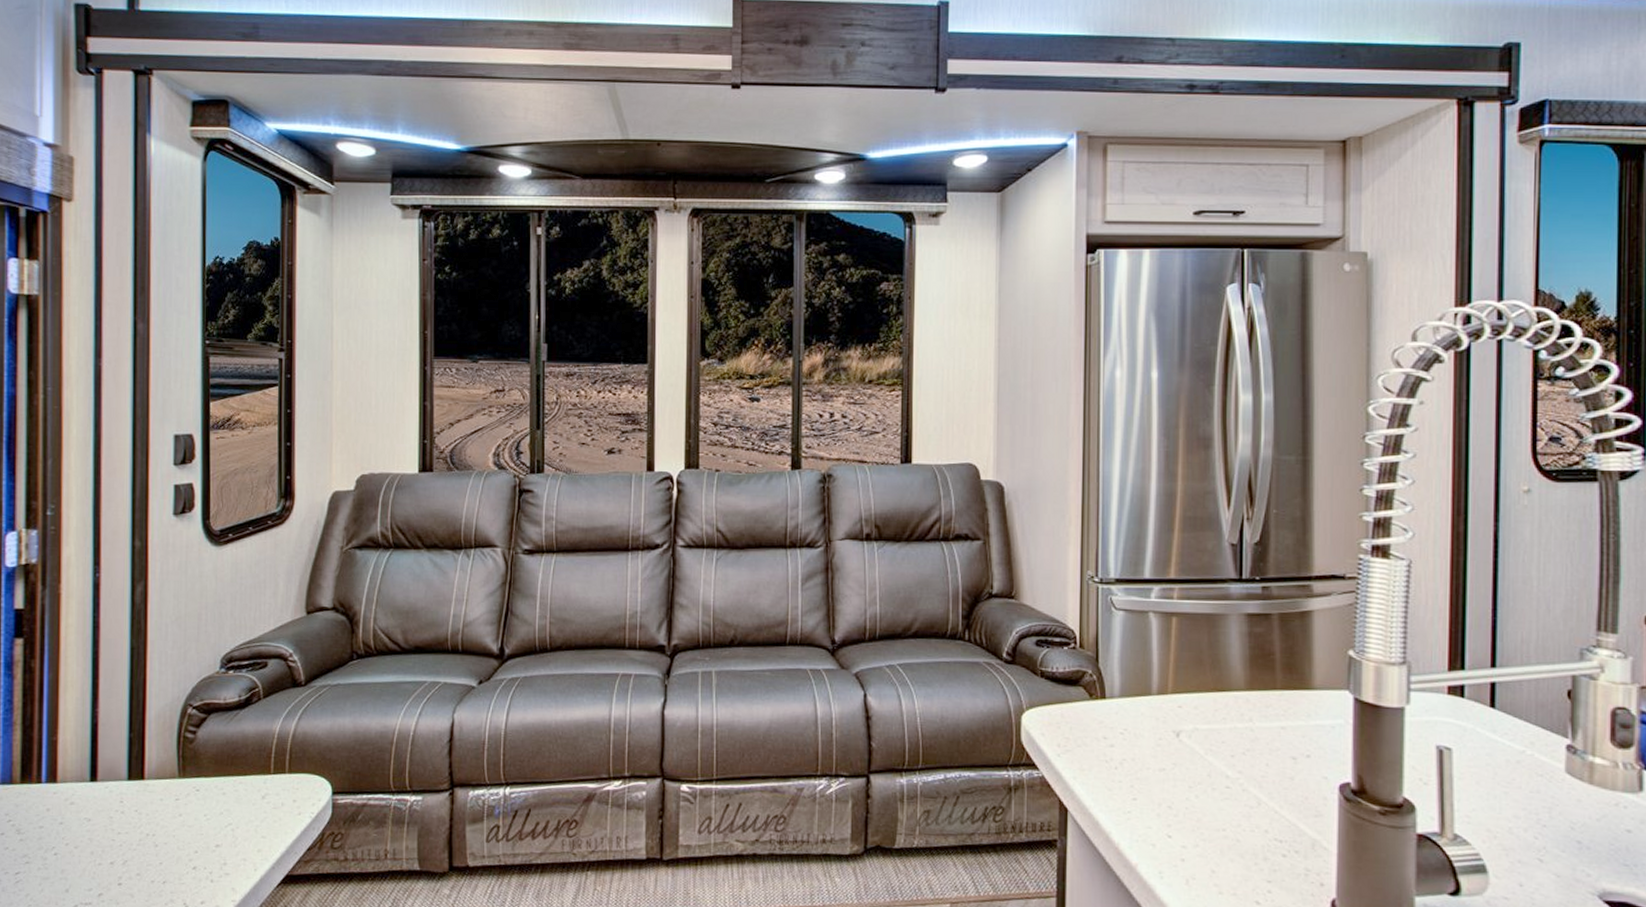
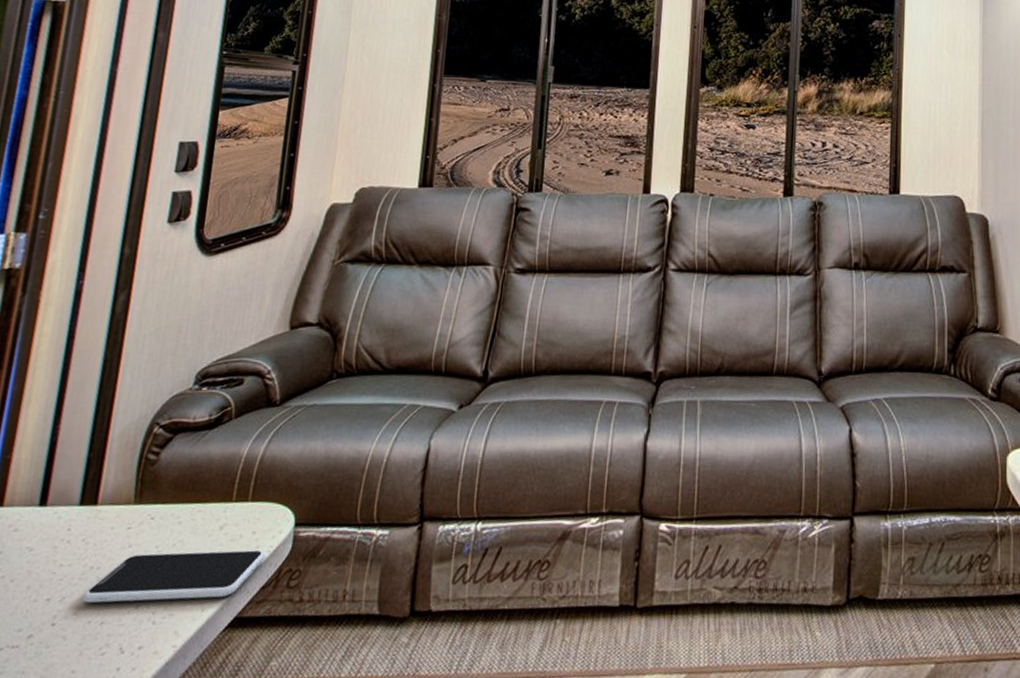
smartphone: none [143,815,308,866] -> present [82,549,266,604]

